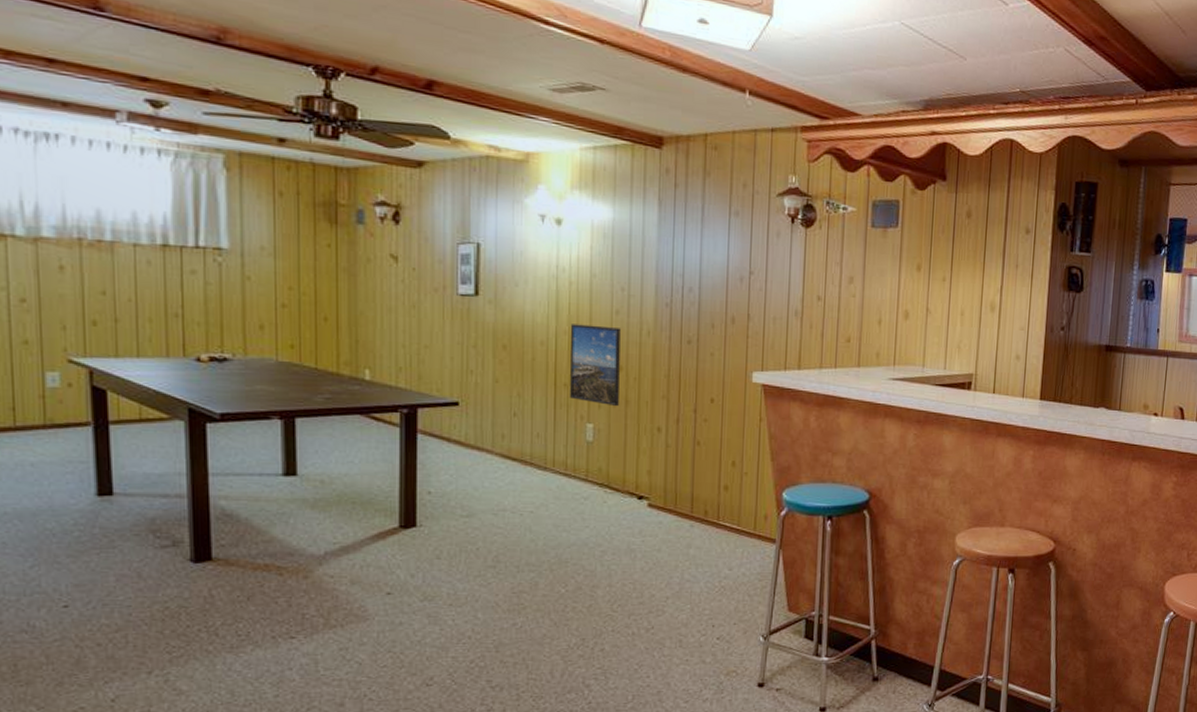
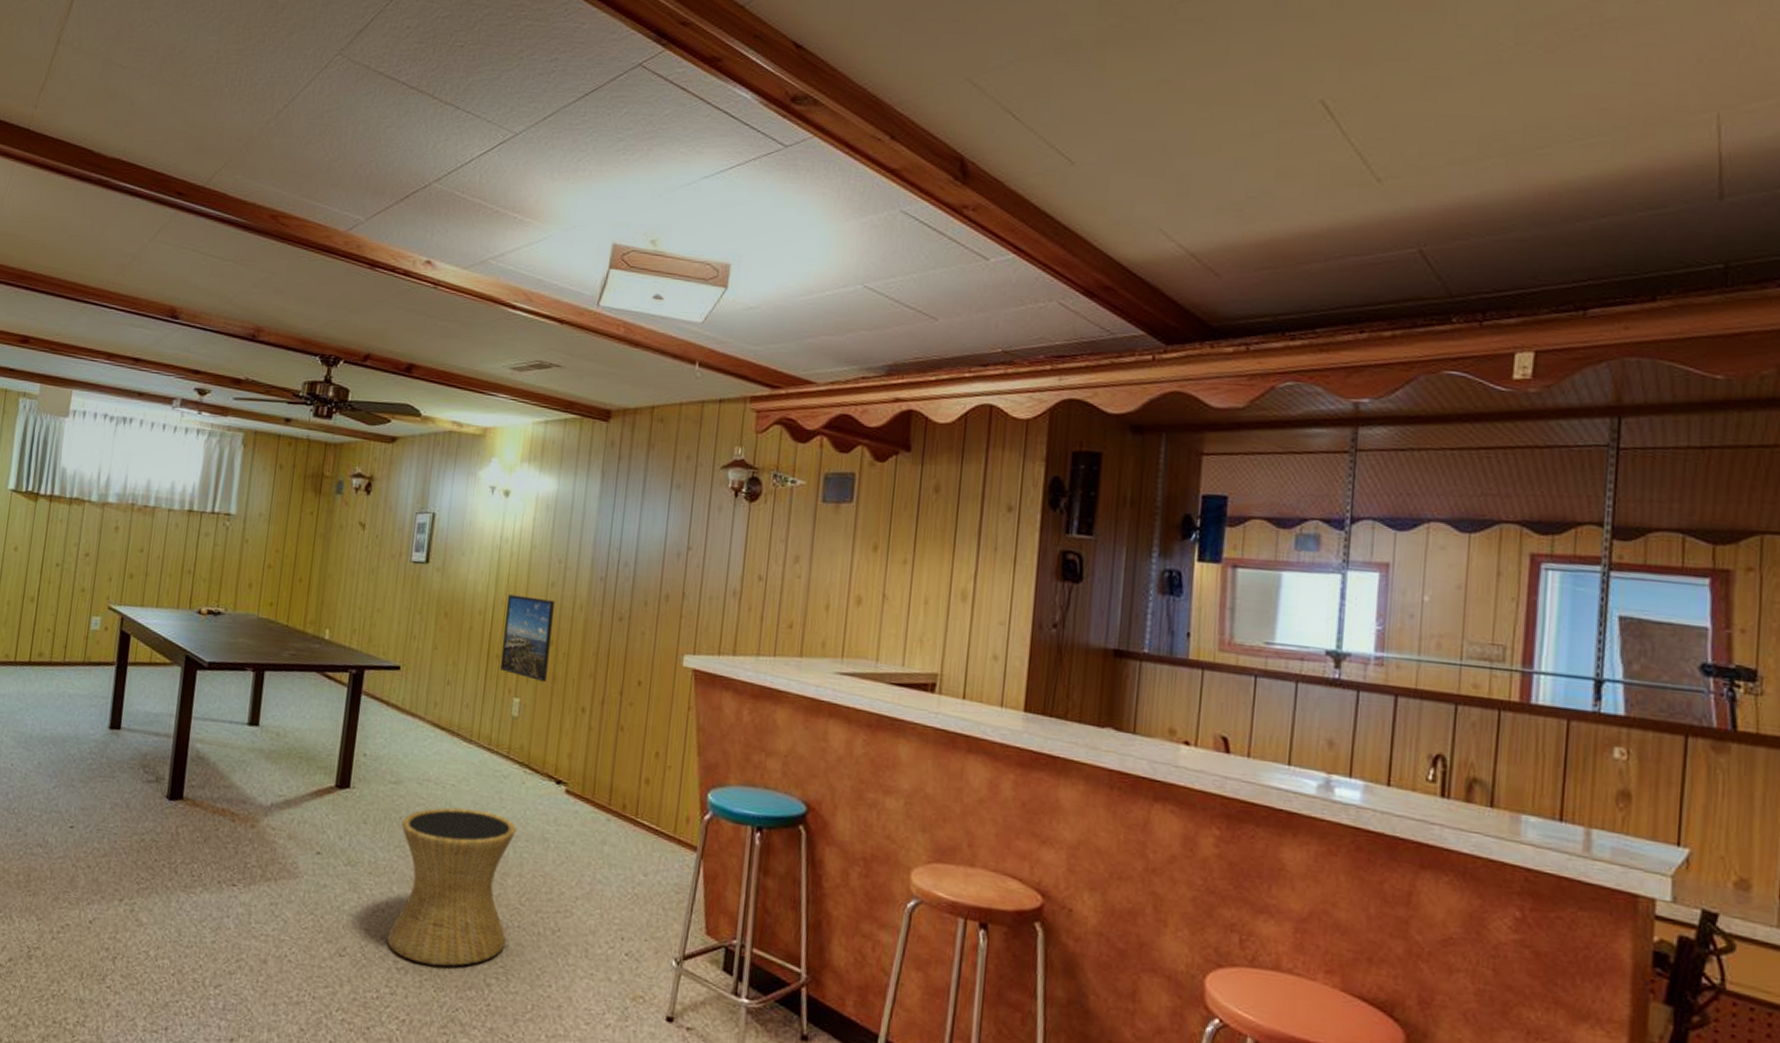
side table: none [477,531,602,678] -> present [387,807,516,967]

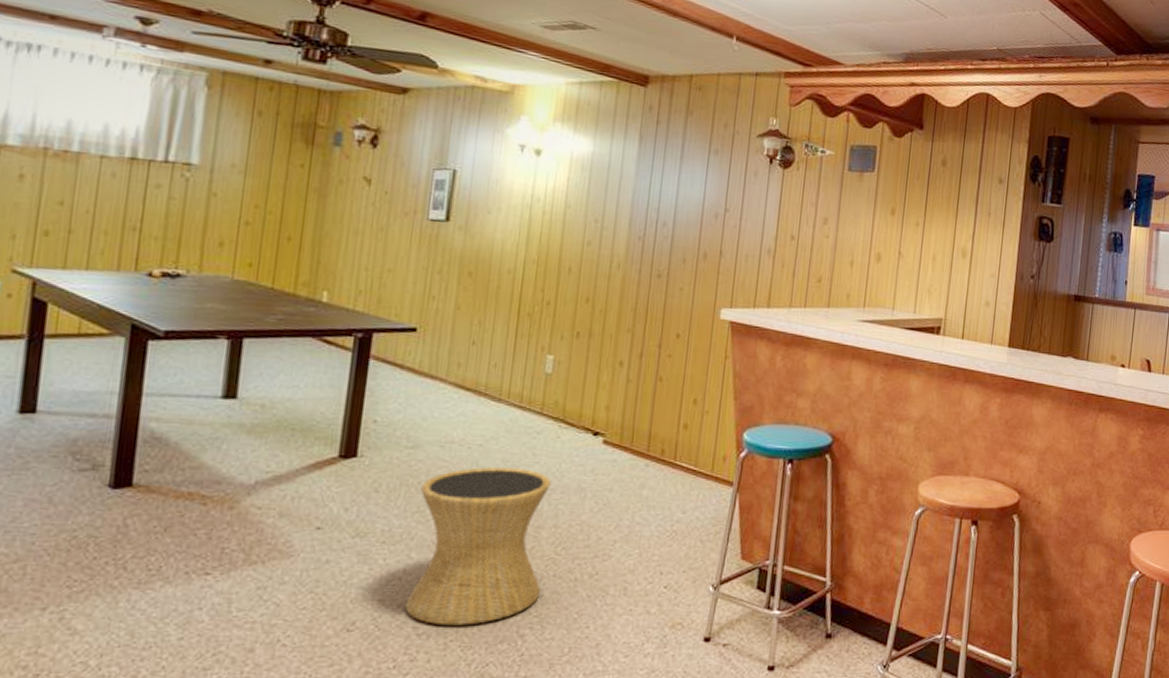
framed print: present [501,594,555,683] -> none [533,253,591,339]

